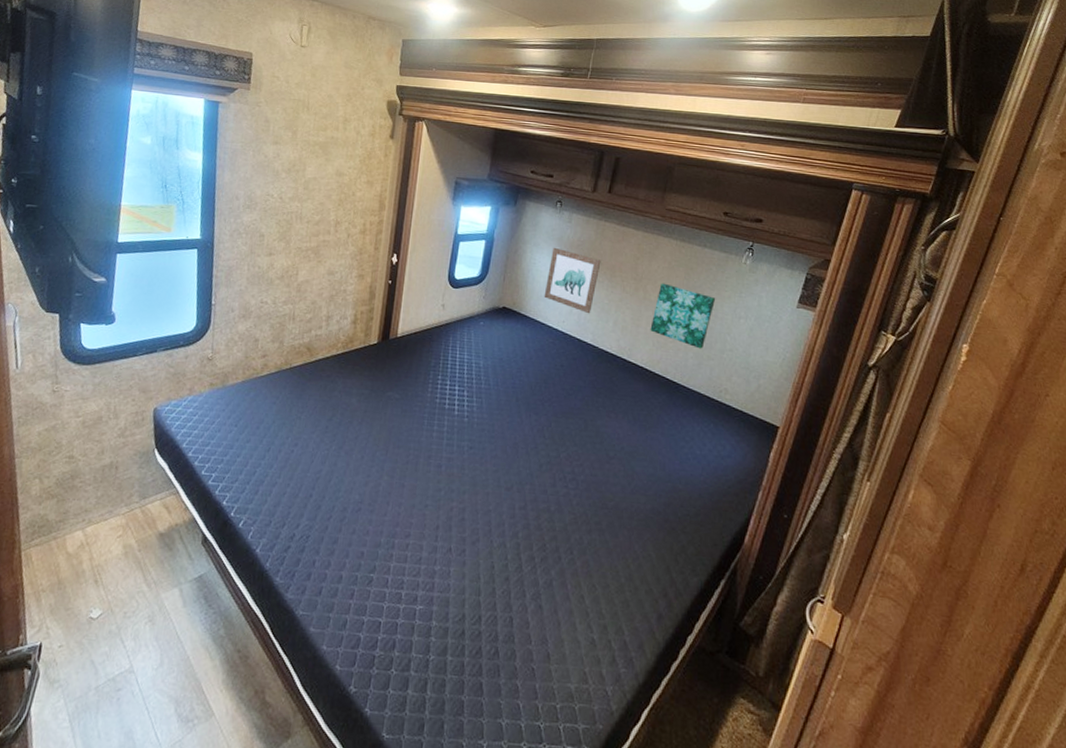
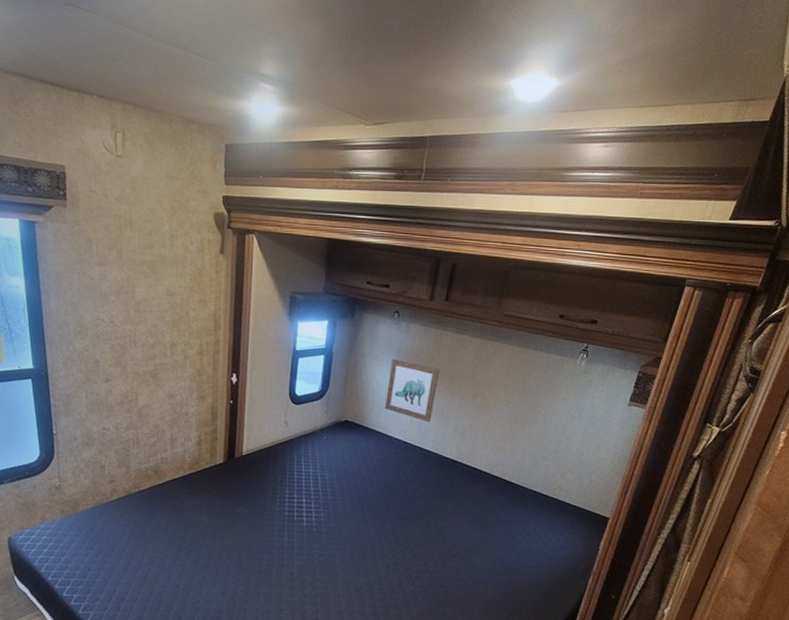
wall art: present [650,283,716,349] -> none [488,388,552,450]

